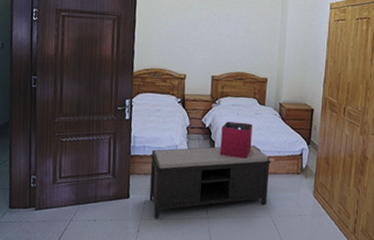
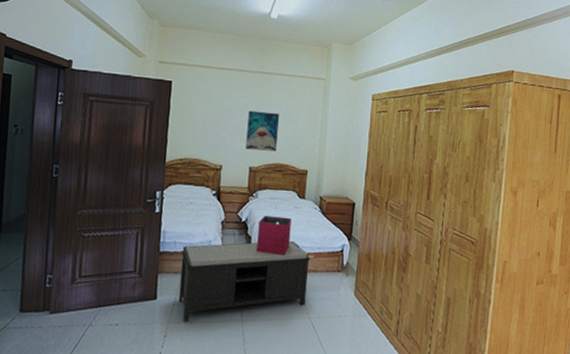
wall art: none [208,22,239,61] -> present [245,110,279,152]

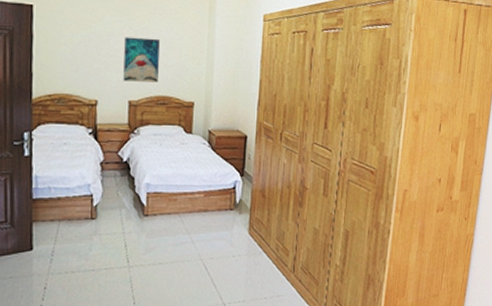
bench: present [178,240,311,321] -> none [57,179,201,271]
storage bin: present [256,215,292,255] -> none [141,154,178,196]

